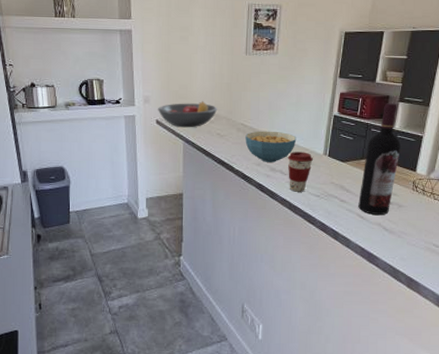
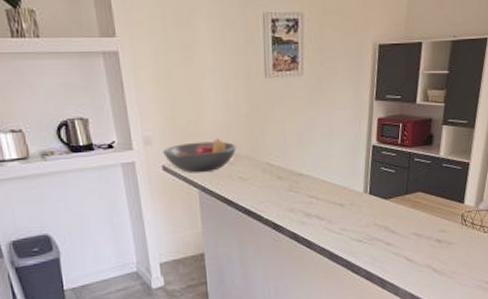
cereal bowl: present [245,131,297,162] -> none [273,169,333,207]
coffee cup: present [287,152,313,192] -> none [323,191,352,239]
wine bottle: present [358,103,401,216] -> none [405,127,447,257]

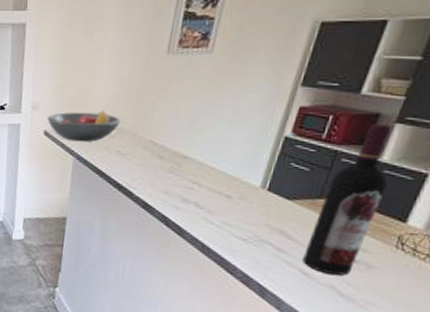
wine bottle: none [405,127,447,257] -> present [302,124,392,276]

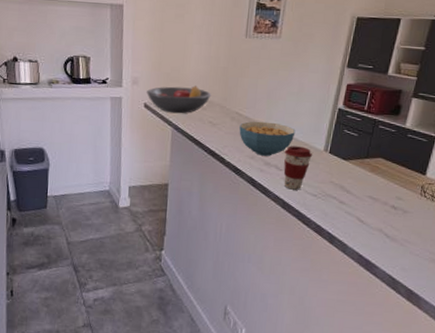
cereal bowl: none [152,151,225,192] -> present [239,121,296,156]
coffee cup: none [204,180,244,232] -> present [283,146,312,190]
wine bottle: present [302,124,392,276] -> none [358,98,411,221]

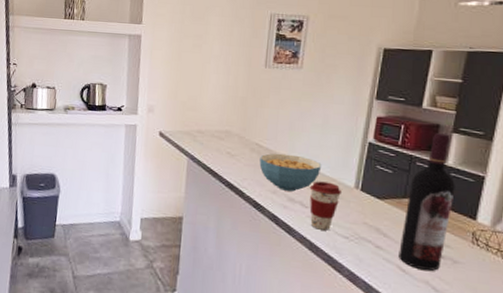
fruit bowl: present [147,85,212,114] -> none [162,115,230,143]
wine bottle: none [358,98,411,221] -> present [399,133,455,272]

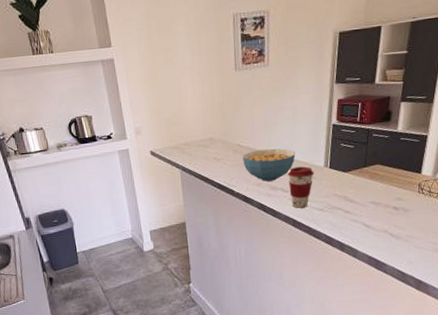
wine bottle: present [399,133,455,272] -> none [363,104,404,223]

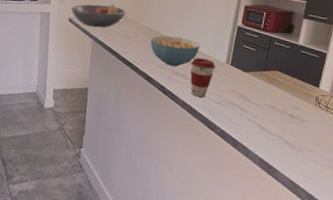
fruit bowl: none [151,126,212,156] -> present [71,4,127,28]

